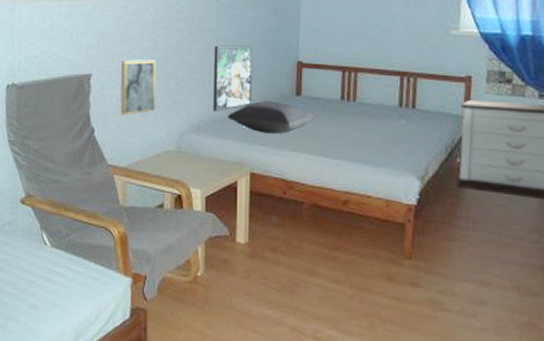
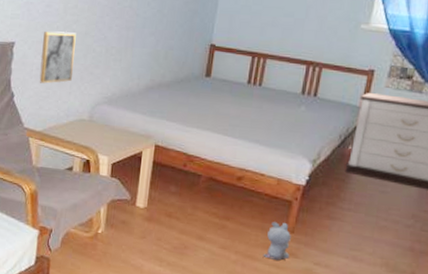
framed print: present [212,45,252,111] -> none [125,23,169,86]
pillow: present [227,101,317,134] -> none [138,79,224,111]
plush toy: none [381,248,411,292] -> present [263,222,291,261]

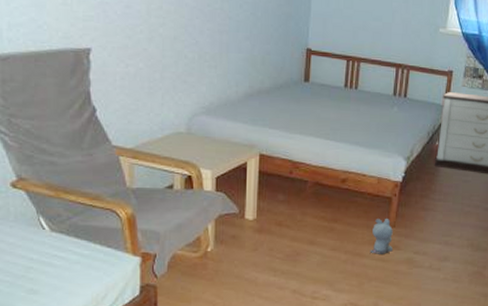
wall art: present [39,31,76,84] -> none [124,35,164,95]

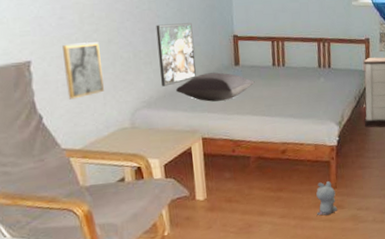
wall art: none [124,35,164,95] -> present [62,41,104,99]
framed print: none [223,27,264,94] -> present [156,23,197,87]
pillow: none [238,85,323,118] -> present [175,72,255,102]

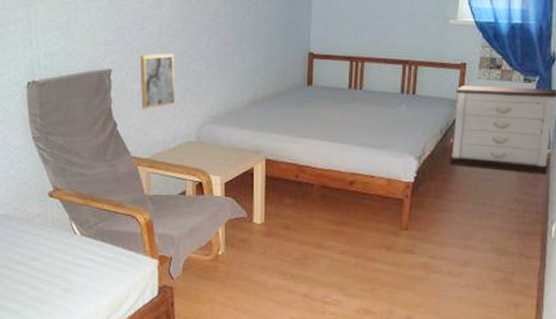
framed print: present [156,23,197,87] -> none [229,38,267,103]
pillow: present [175,72,255,102] -> none [243,91,327,122]
plush toy: present [316,181,338,216] -> none [381,221,407,258]

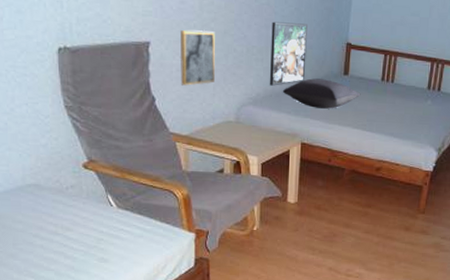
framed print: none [229,38,267,103] -> present [269,21,307,86]
pillow: none [243,91,327,122] -> present [282,78,361,109]

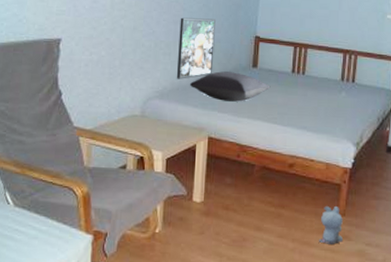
wall art: present [179,29,215,86] -> none [88,26,125,80]
plush toy: none [400,205,422,238] -> present [318,206,344,244]

